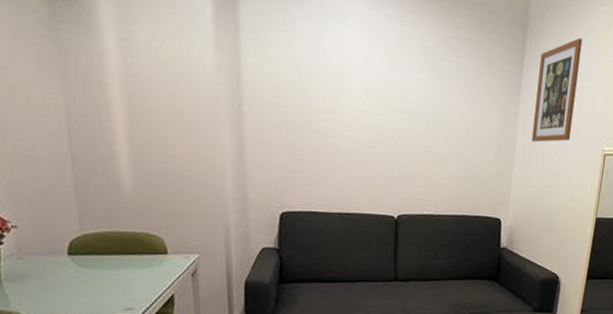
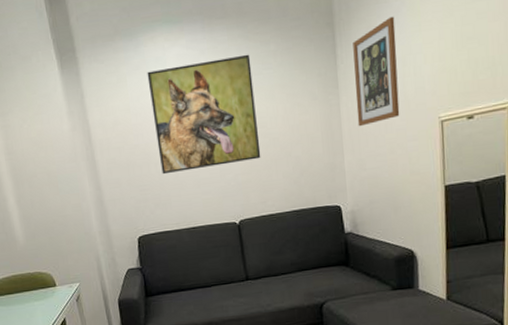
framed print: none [320,21,439,153] -> present [147,54,261,175]

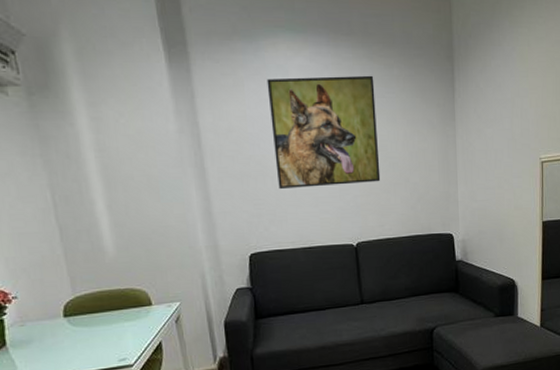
wall art: present [353,16,400,127] -> none [469,59,508,160]

